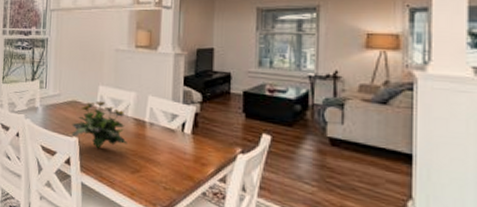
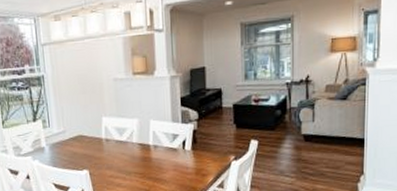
flowering plant: present [71,100,127,148] -> none [80,131,135,176]

